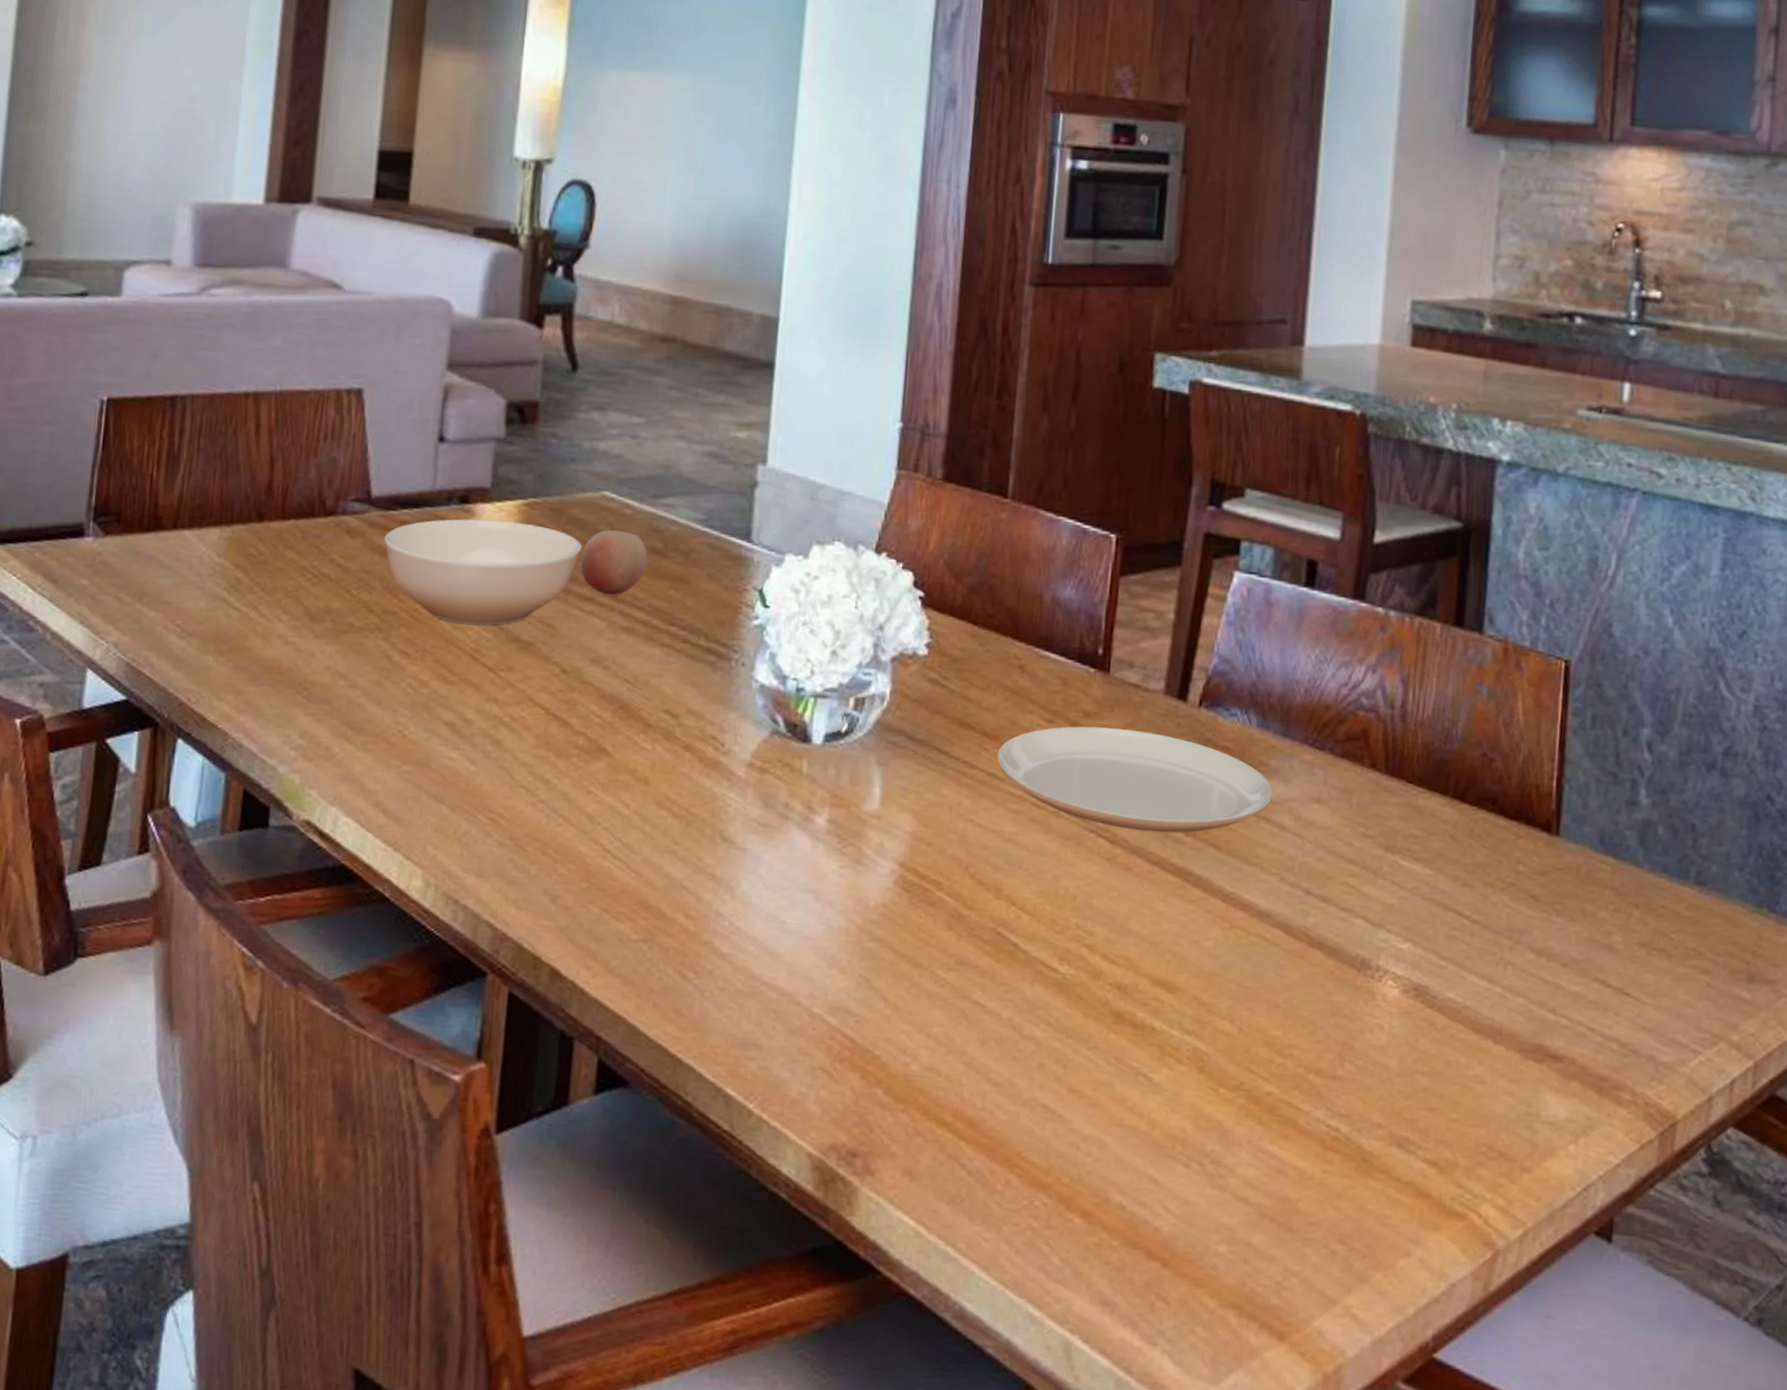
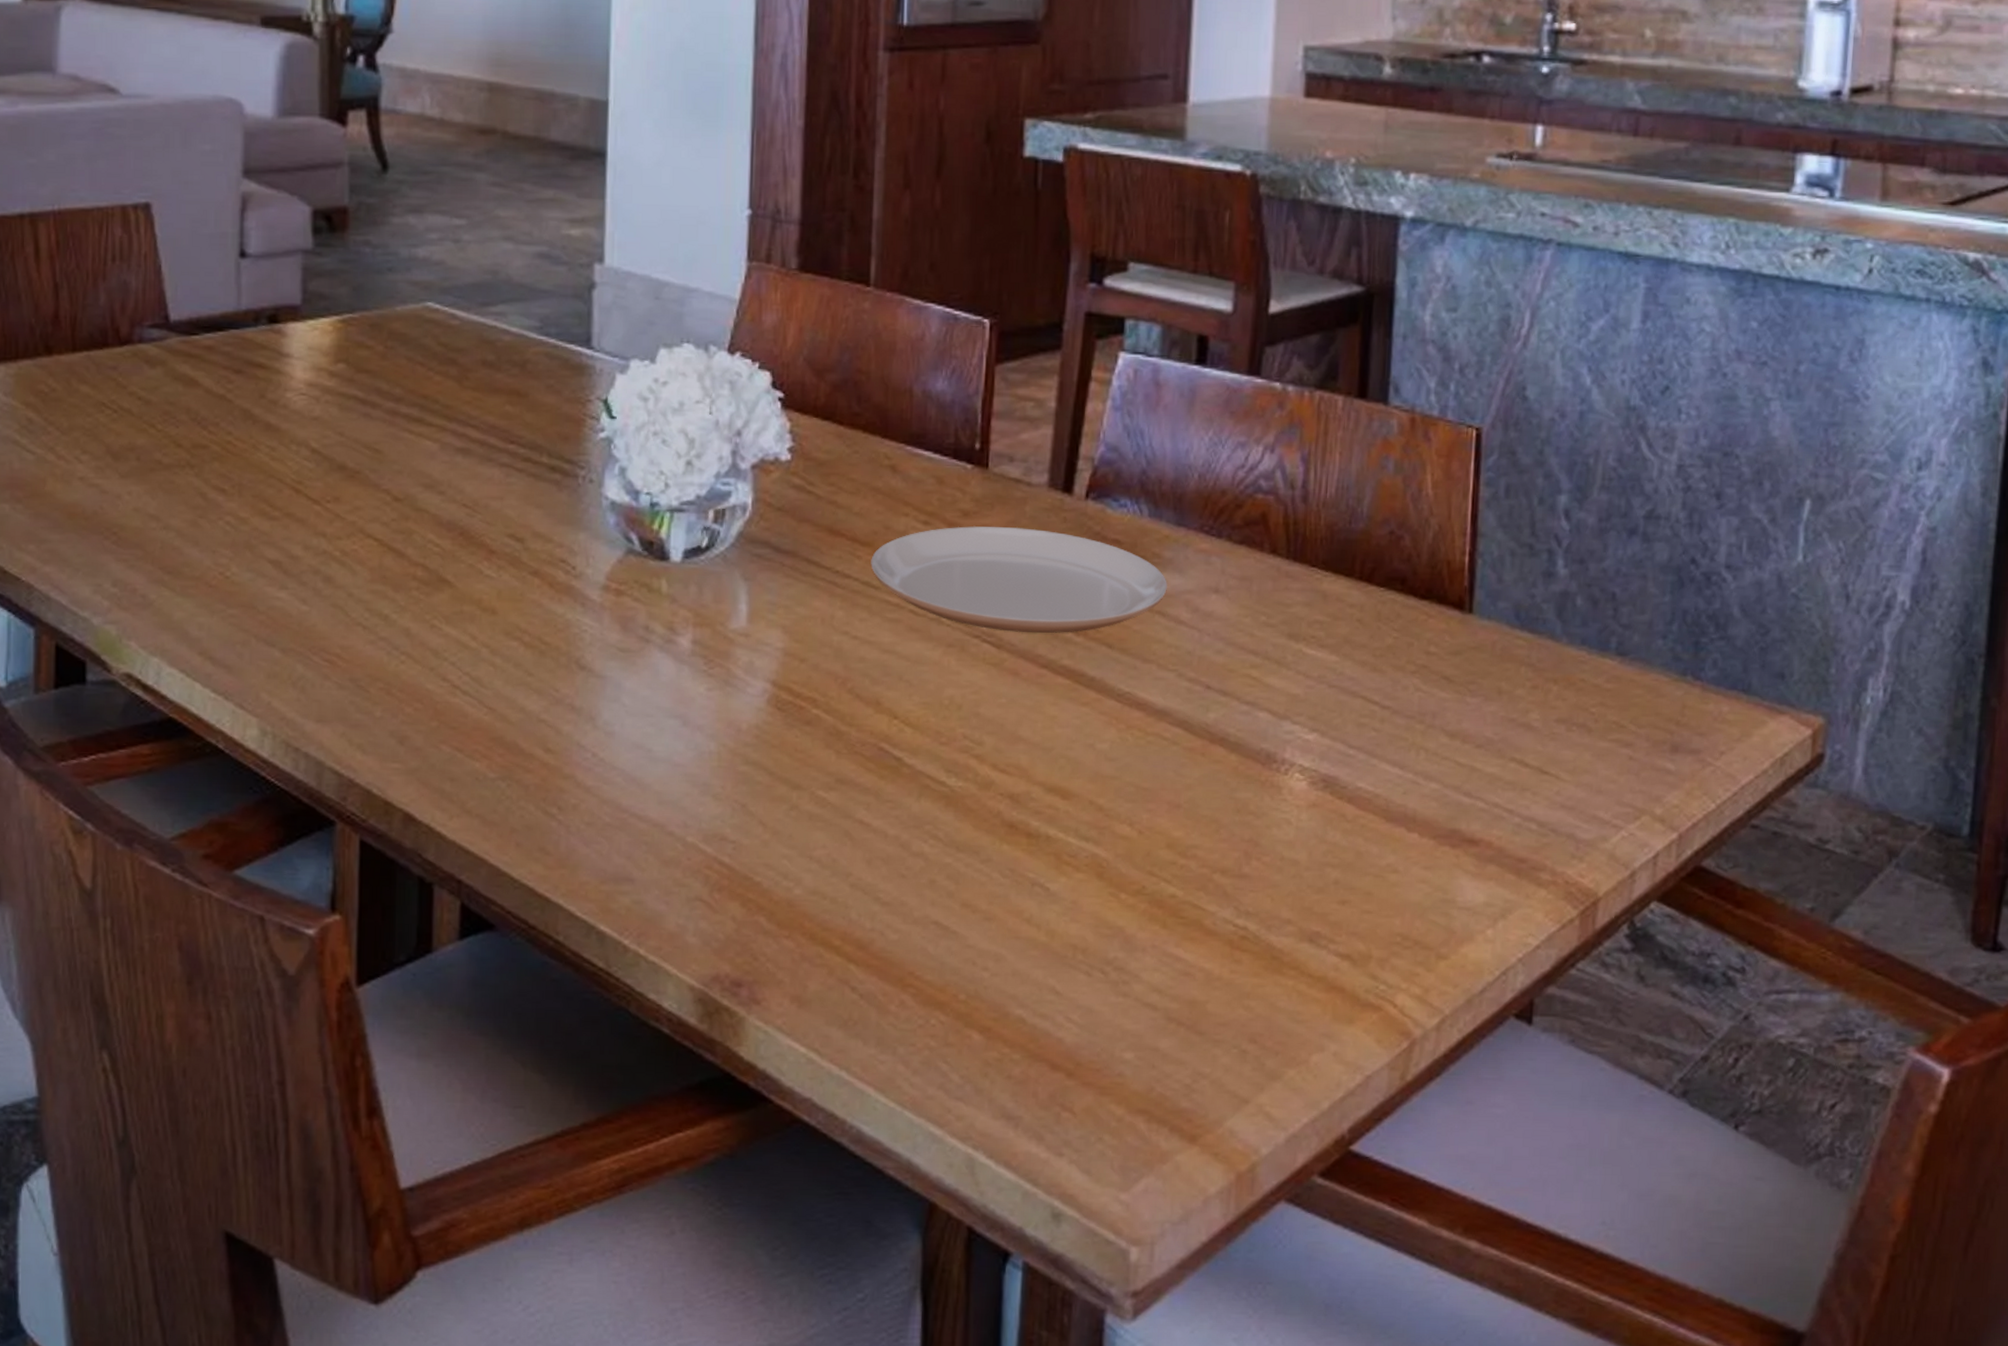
bowl: present [384,519,582,625] -> none [188,339,406,454]
fruit: present [579,529,648,596] -> none [405,343,480,415]

